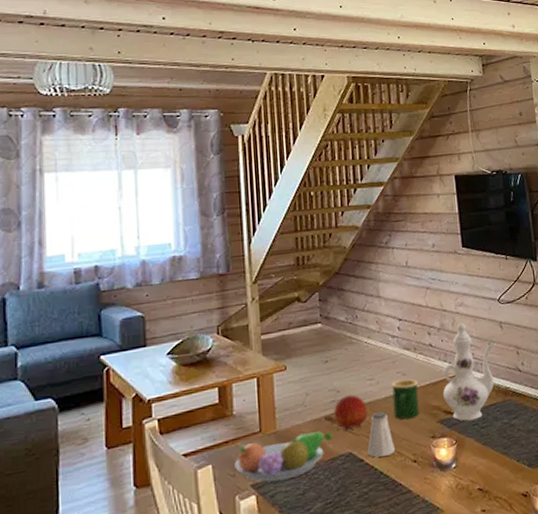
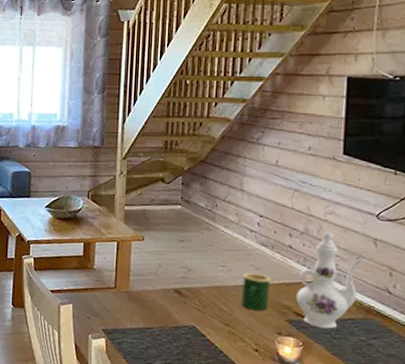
fruit bowl: present [234,431,333,482] -> none [91,295,179,334]
fruit: present [334,394,368,430] -> none [183,275,216,306]
saltshaker: present [368,411,396,458] -> none [211,297,239,338]

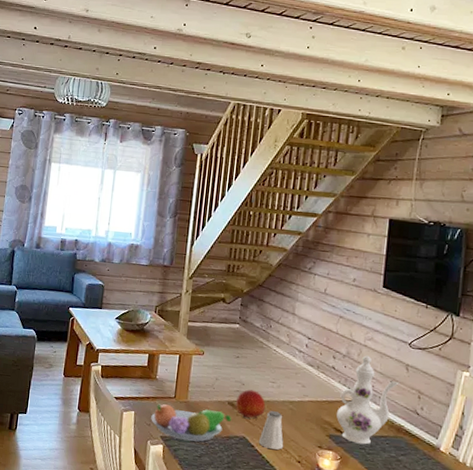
fruit bowl: none [91,295,179,334] -> present [151,403,232,442]
fruit: none [183,275,216,306] -> present [236,389,266,418]
saltshaker: none [211,297,239,338] -> present [259,411,284,450]
mug: present [241,272,272,311] -> none [288,389,316,426]

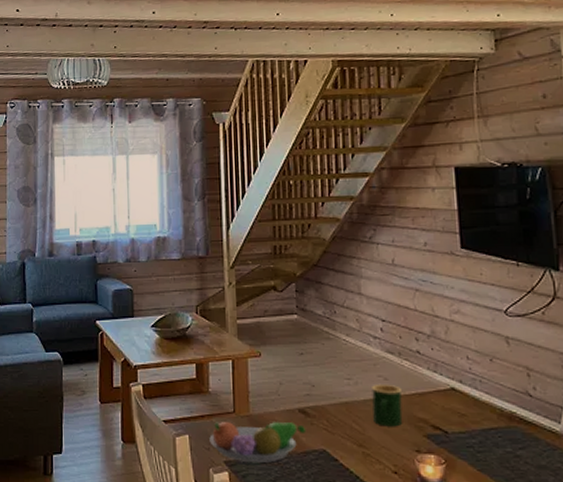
fruit: present [236,389,266,418] -> none [308,391,344,426]
saltshaker: present [259,411,284,450] -> none [343,414,374,461]
mug: none [288,389,316,426] -> present [372,383,403,427]
ewer: present [337,355,399,445] -> none [432,332,501,442]

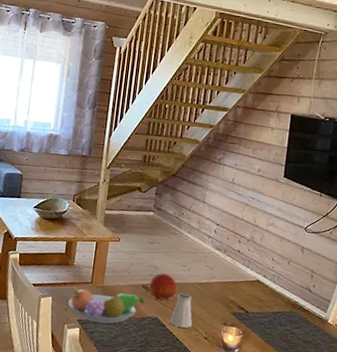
fruit: none [308,391,344,426] -> present [149,273,177,300]
saltshaker: none [343,414,374,461] -> present [170,292,193,328]
mug: present [372,383,403,427] -> none [197,272,222,305]

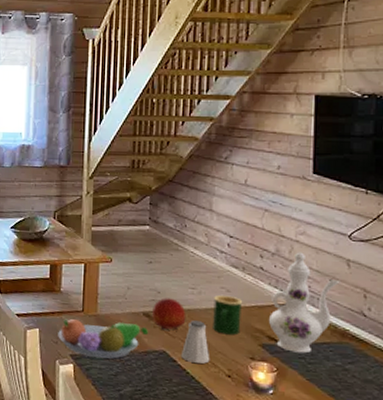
mug: none [197,272,222,305] -> present [213,295,243,335]
ewer: none [240,239,296,320] -> present [269,252,340,354]

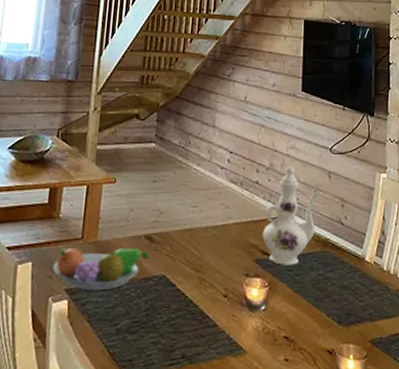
fruit: present [152,298,186,330] -> none [154,218,187,252]
saltshaker: present [182,320,210,364] -> none [181,240,209,285]
mug: present [213,295,243,335] -> none [212,211,240,253]

